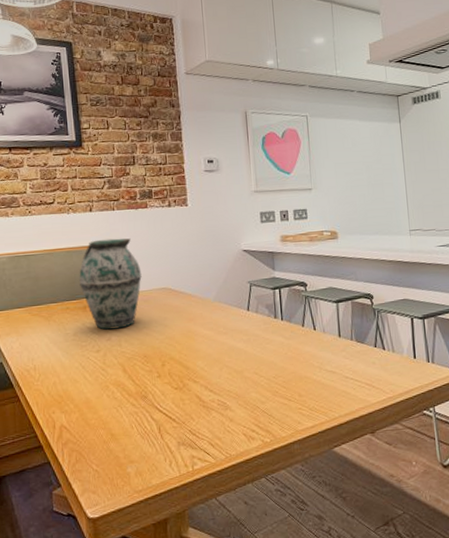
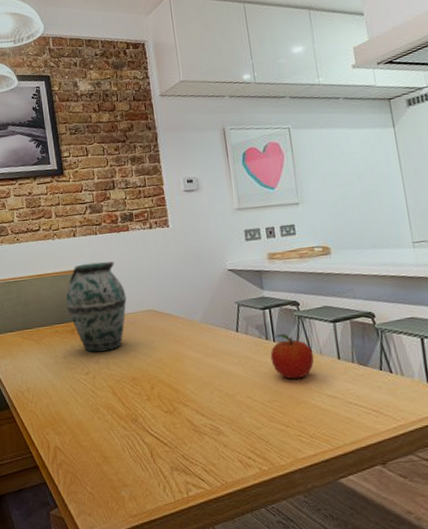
fruit: none [278,313,318,356] -> present [270,334,315,380]

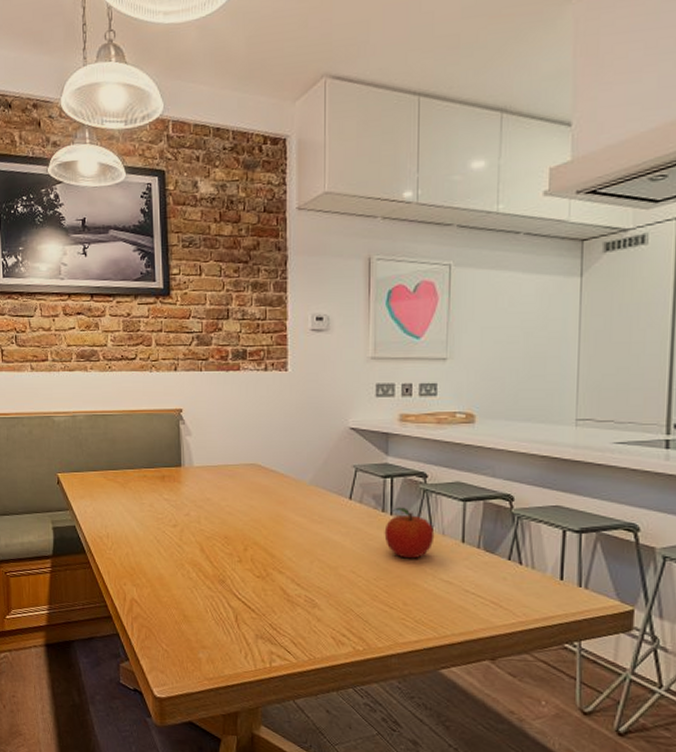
vase: present [66,261,127,353] -> none [159,403,228,504]

